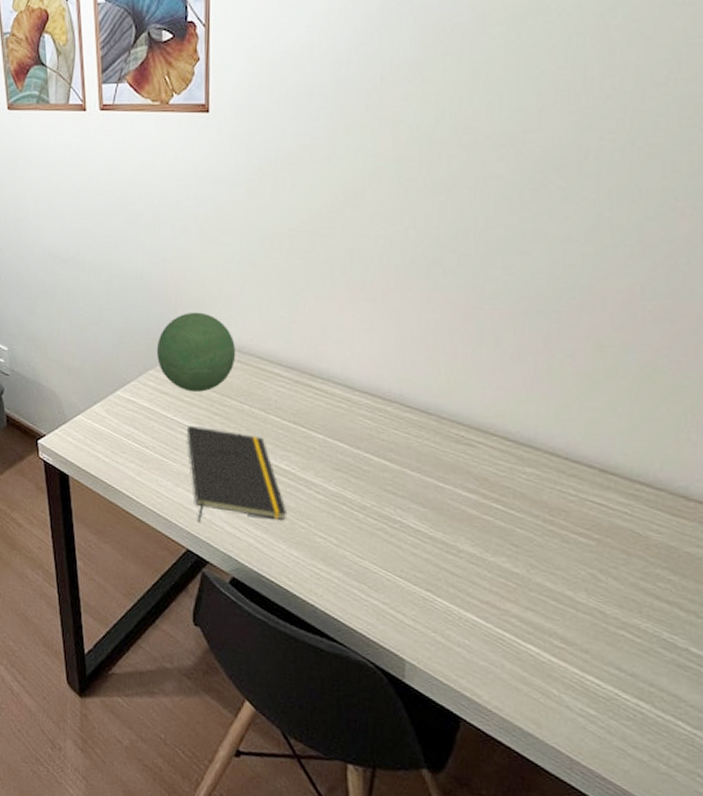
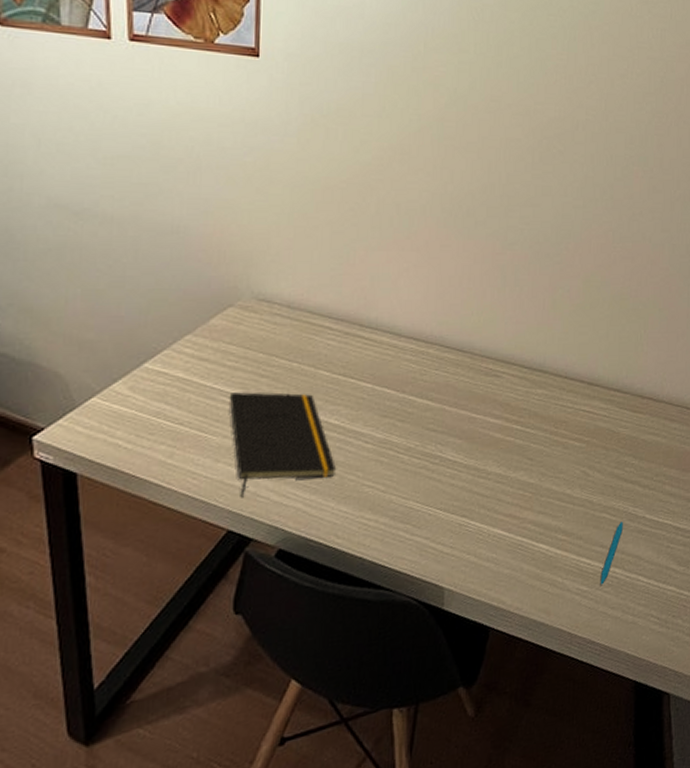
decorative orb: present [157,312,236,392] -> none [196,267,286,354]
pen: none [615,646,653,715] -> present [600,521,623,585]

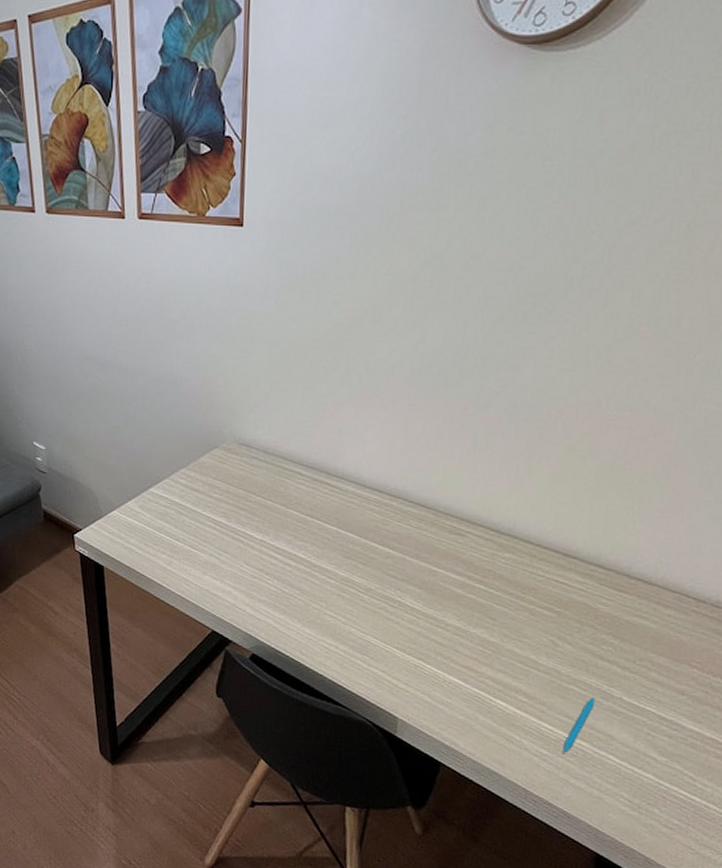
notepad: present [229,392,336,498] -> none [214,520,302,607]

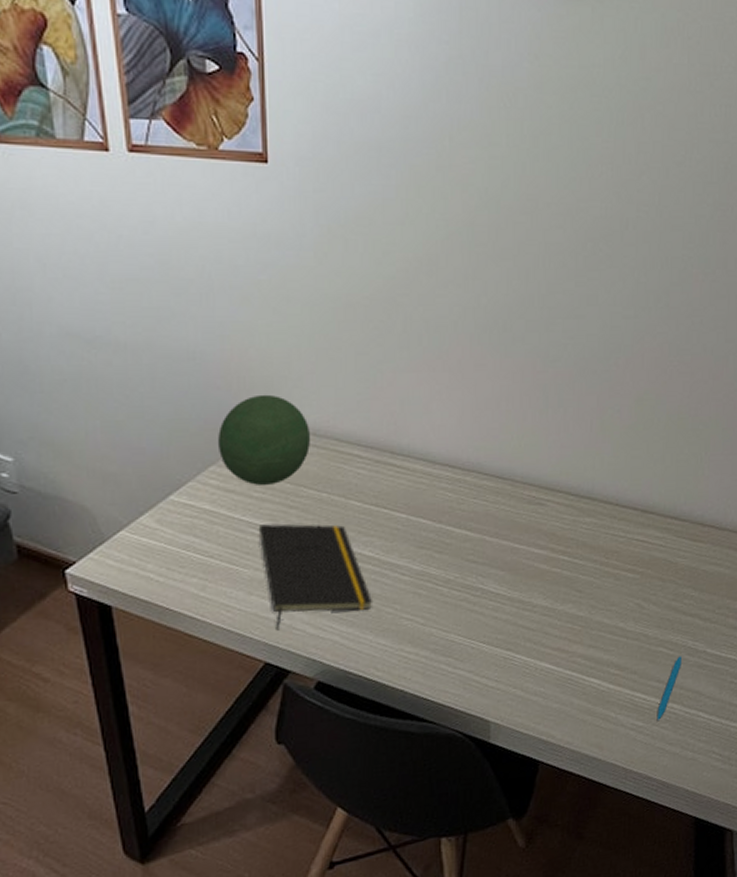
decorative orb: none [189,415,262,489] -> present [218,394,311,485]
notepad: none [214,520,302,607] -> present [258,523,372,631]

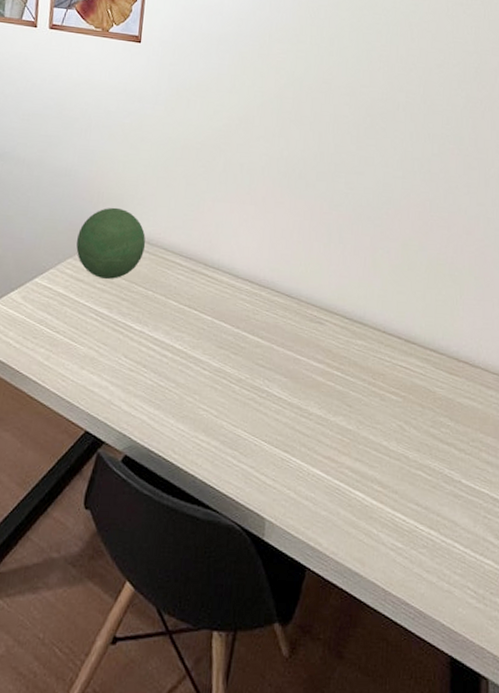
notepad: present [258,523,372,631] -> none [96,311,177,404]
pen: present [657,656,682,721] -> none [415,482,439,545]

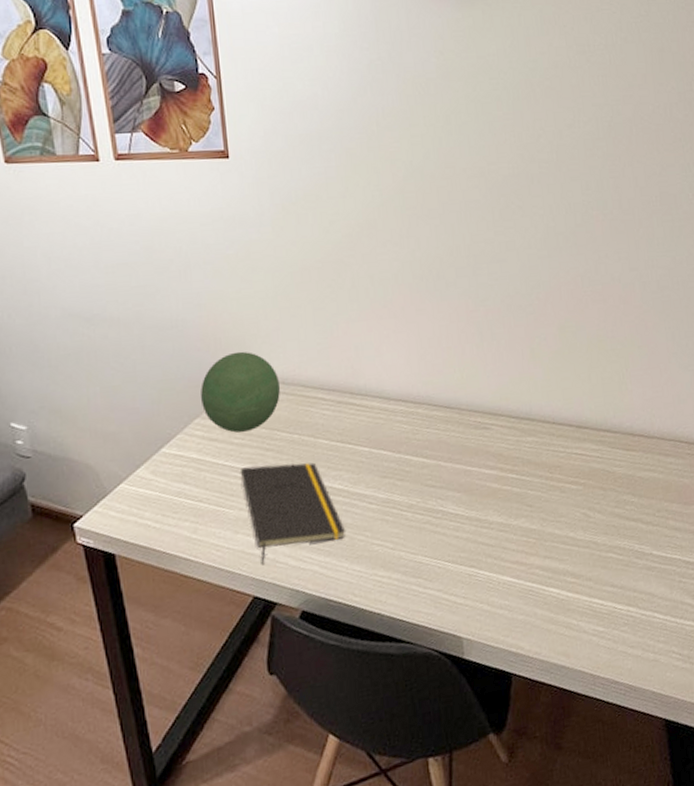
notepad: none [96,311,177,404] -> present [240,462,345,565]

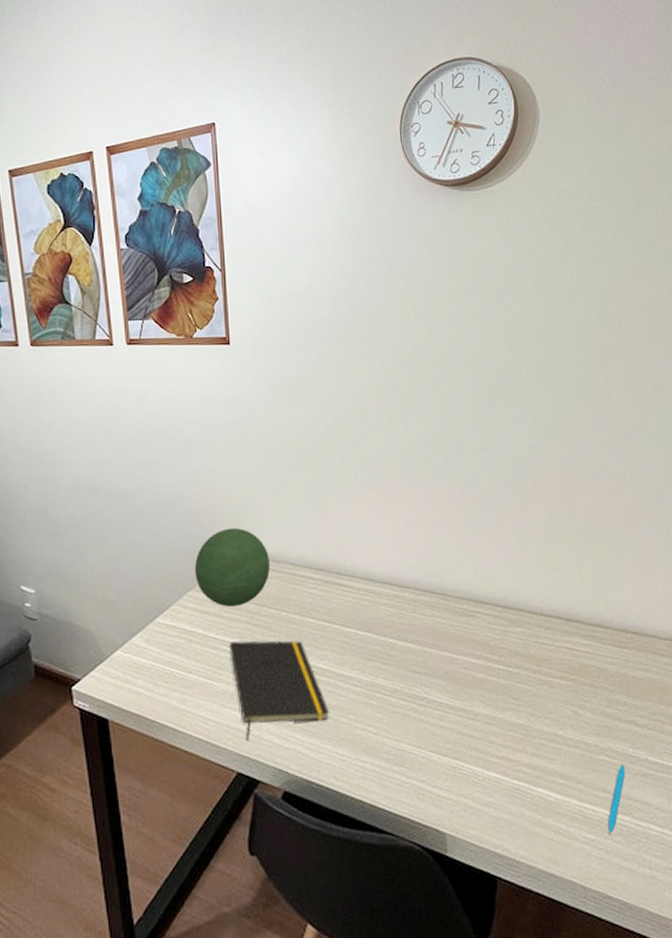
pen: none [615,560,632,625] -> present [608,764,625,834]

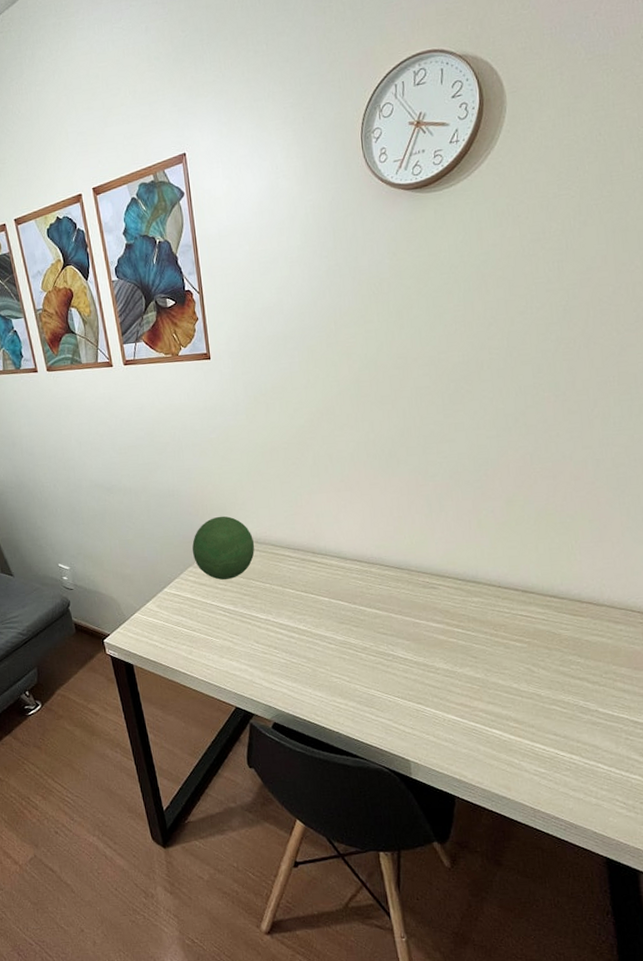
notepad: present [229,640,329,741] -> none [223,606,309,684]
pen: present [608,764,625,834] -> none [557,714,576,769]

